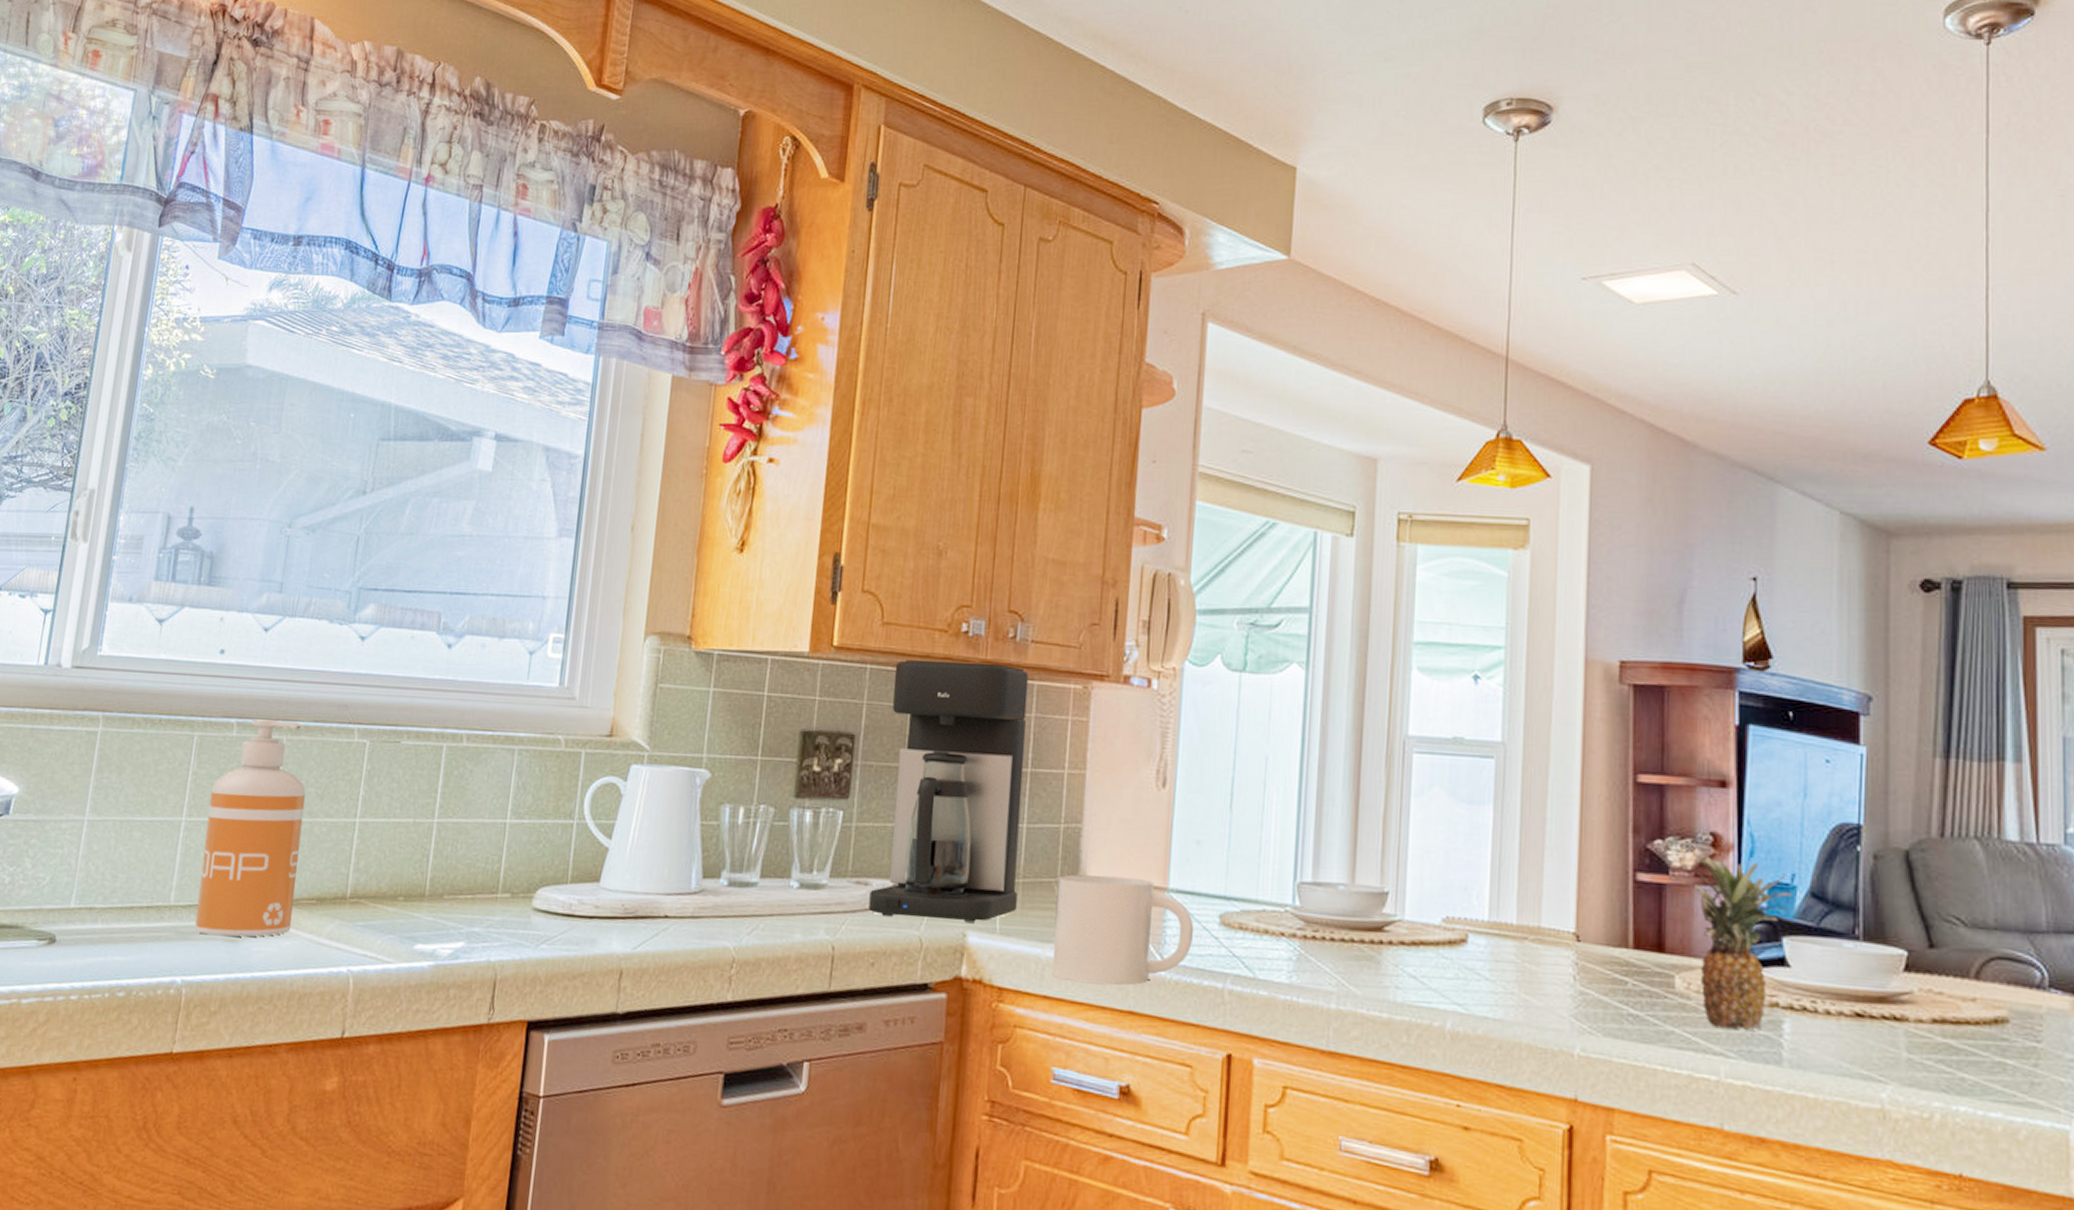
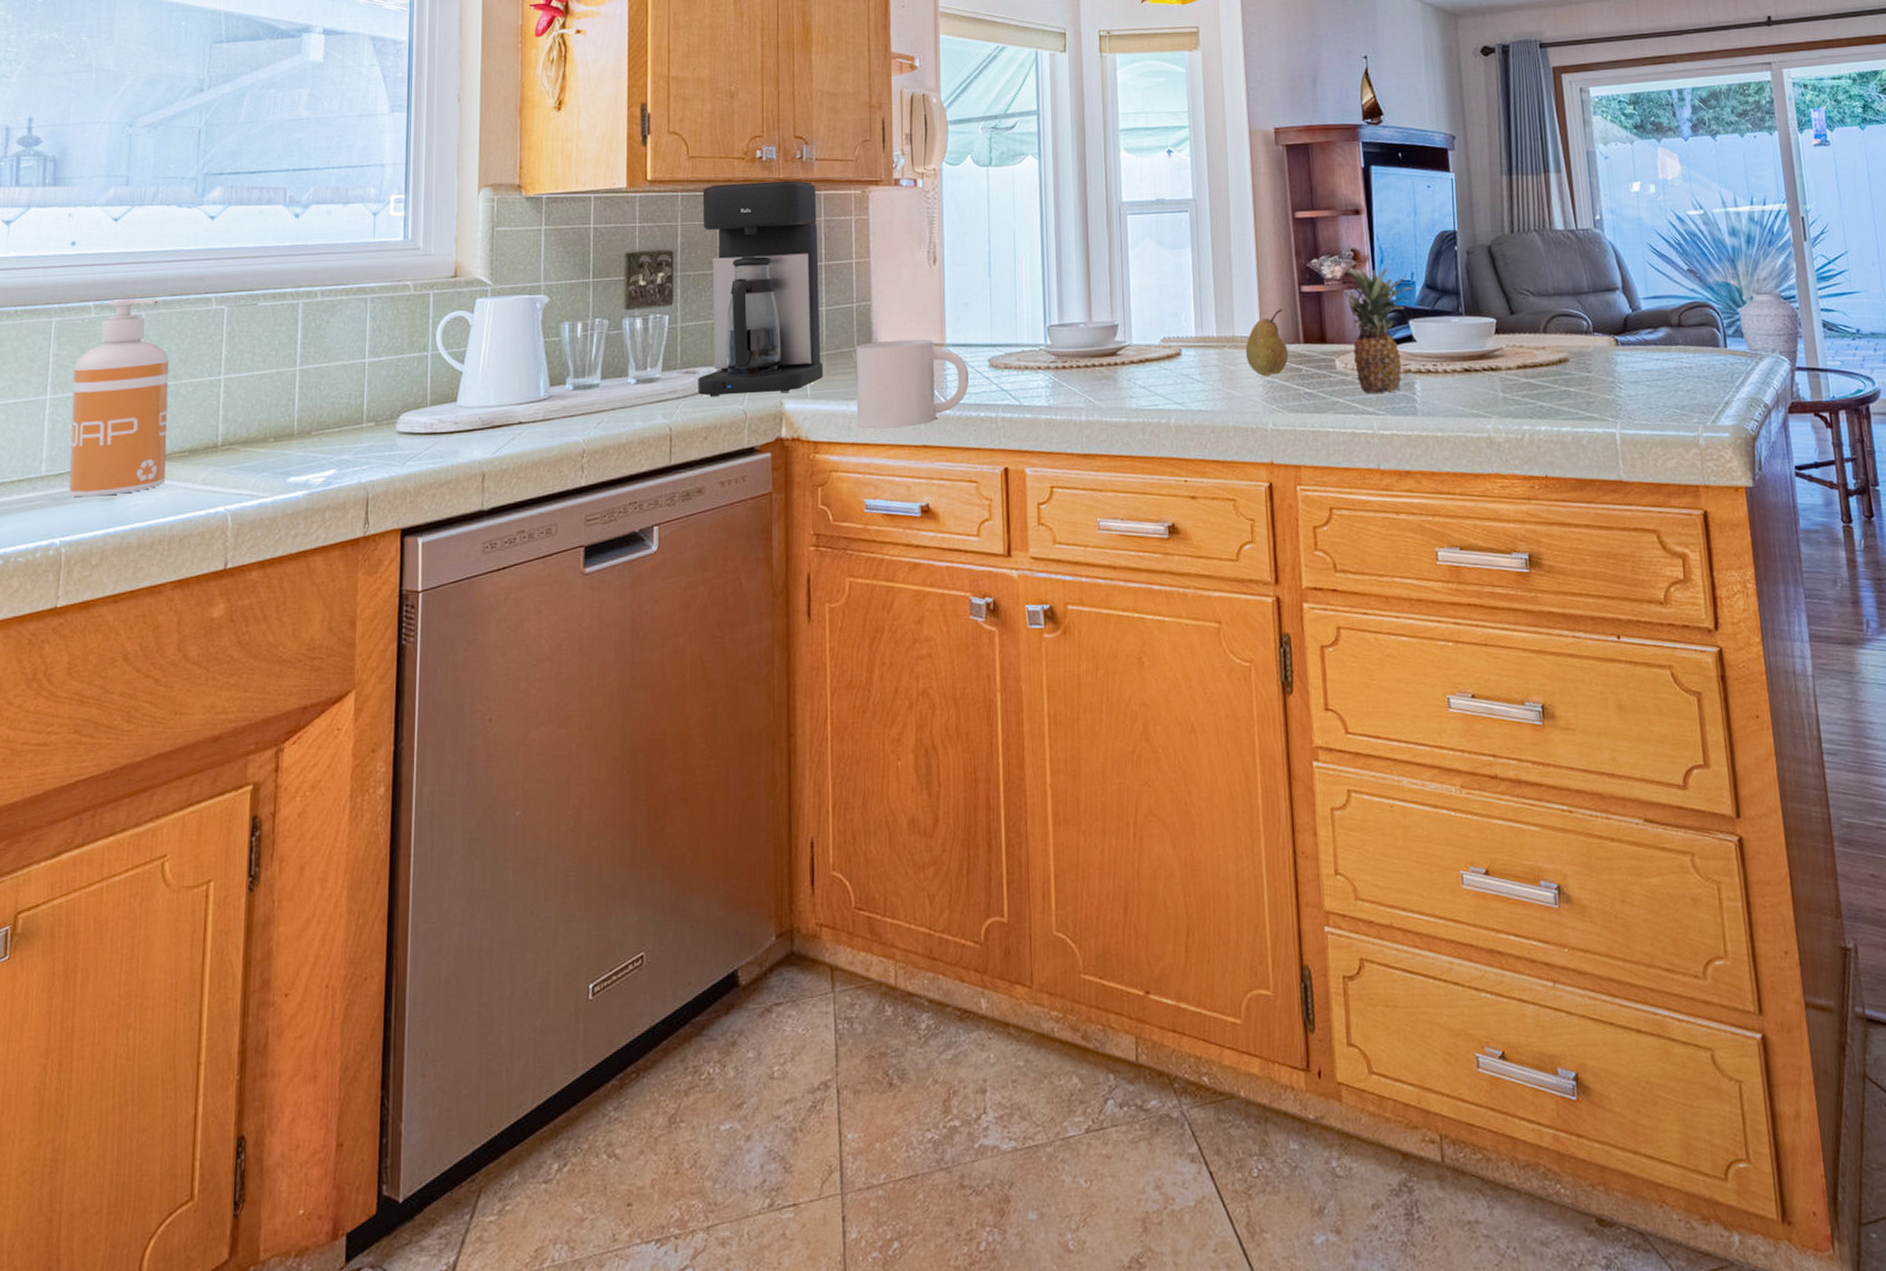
fruit: none [1553,899,1611,986] -> present [1245,309,1289,377]

